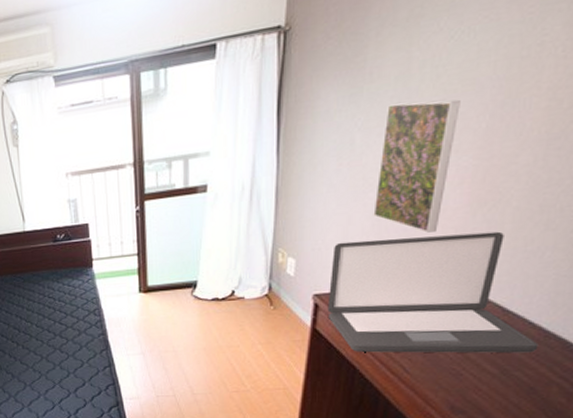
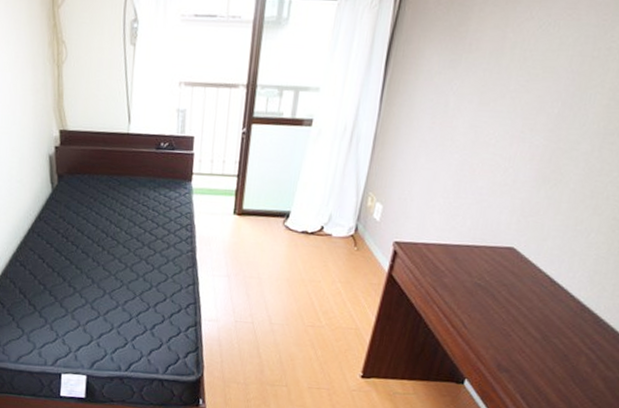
laptop: present [327,231,539,353] -> none [404,196,576,323]
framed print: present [373,99,460,233] -> none [455,75,540,200]

